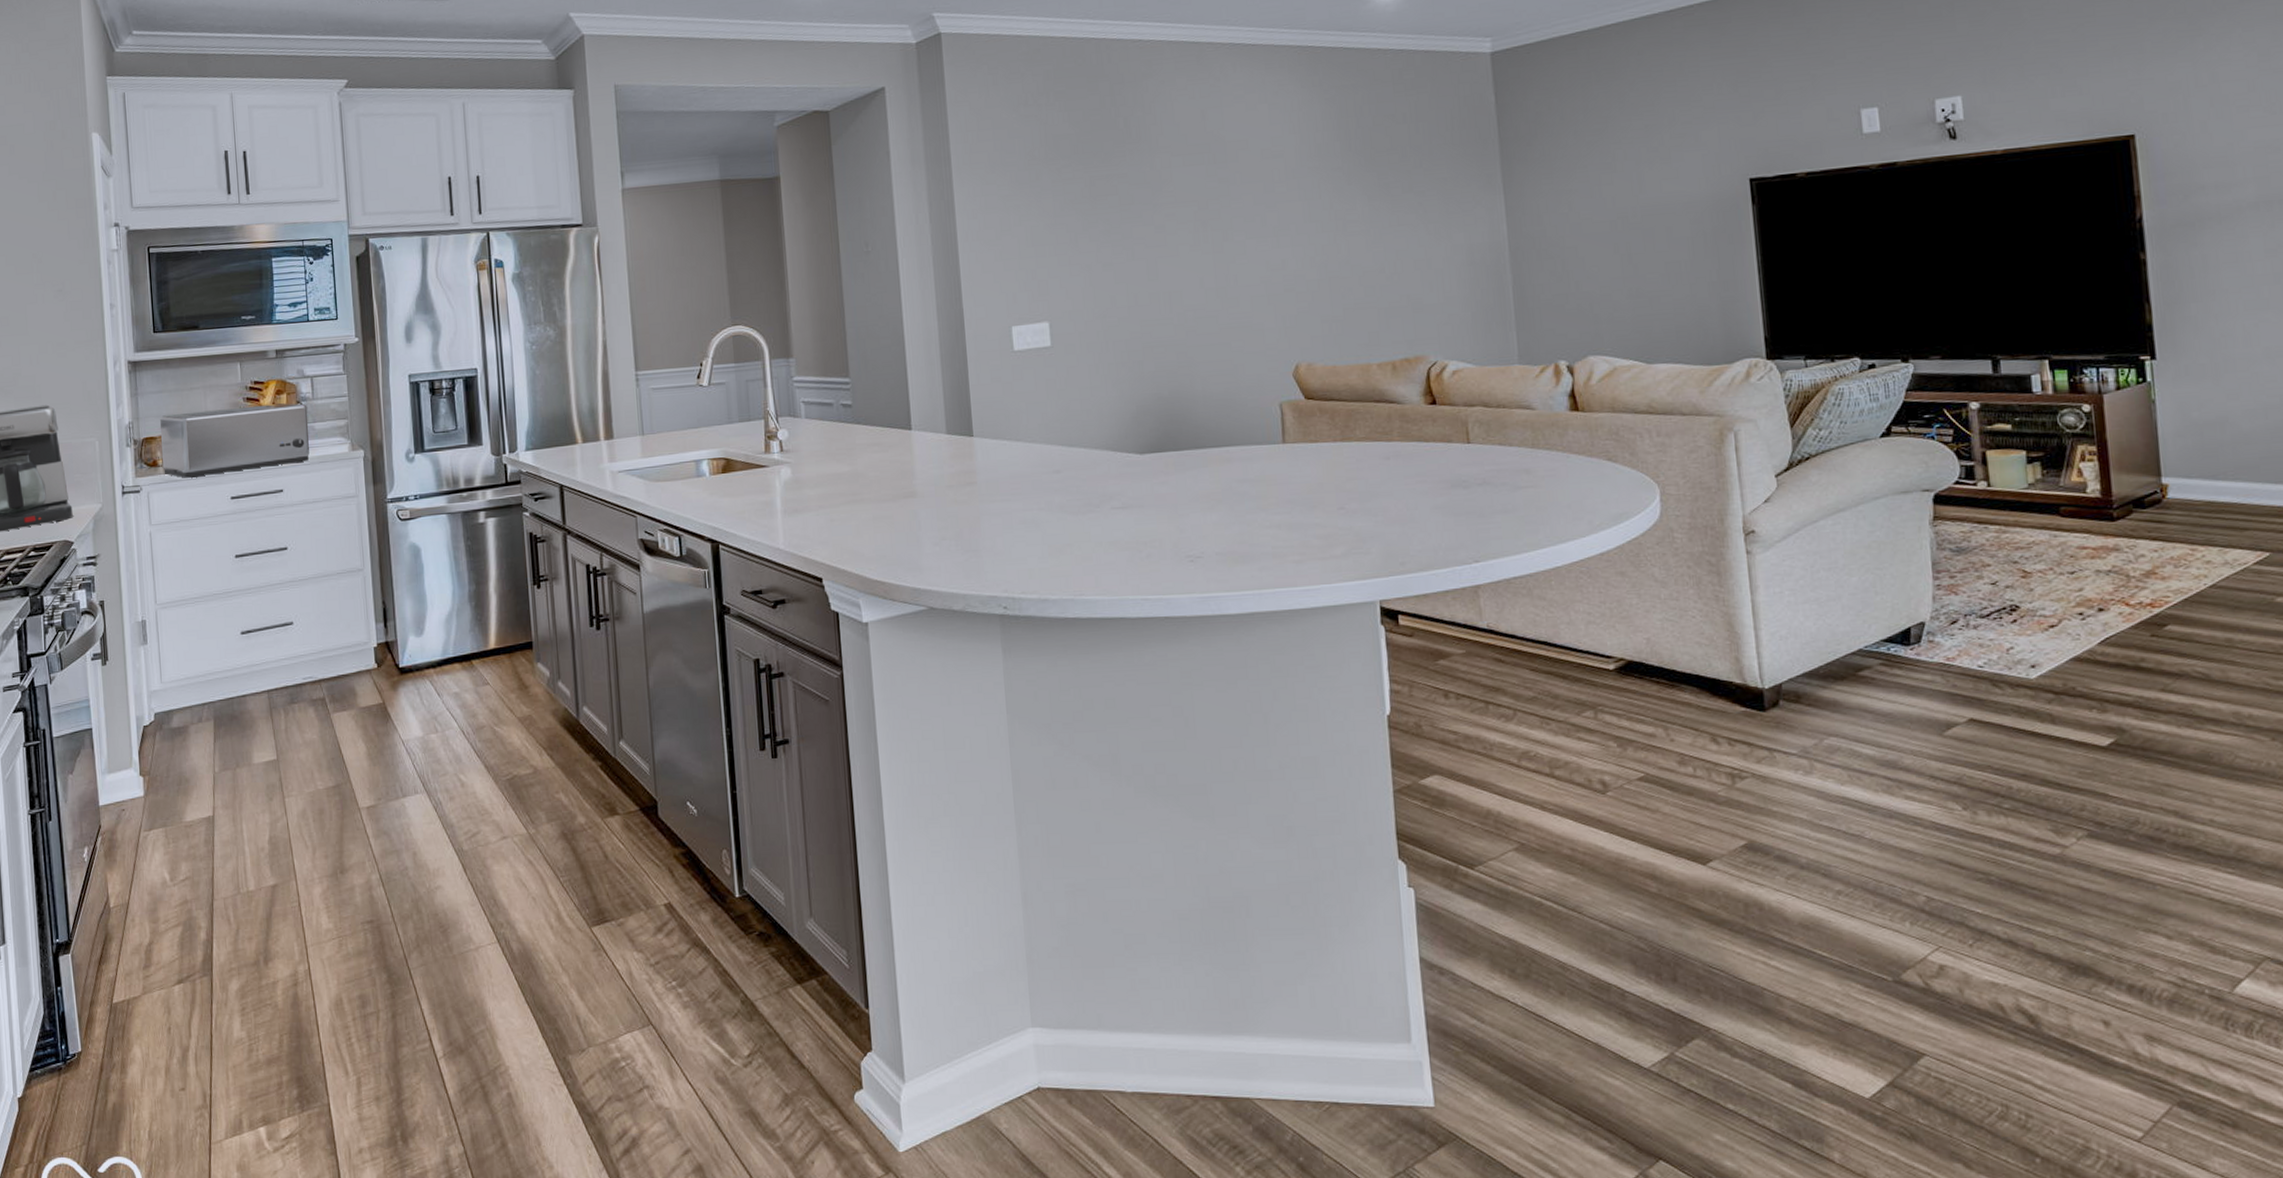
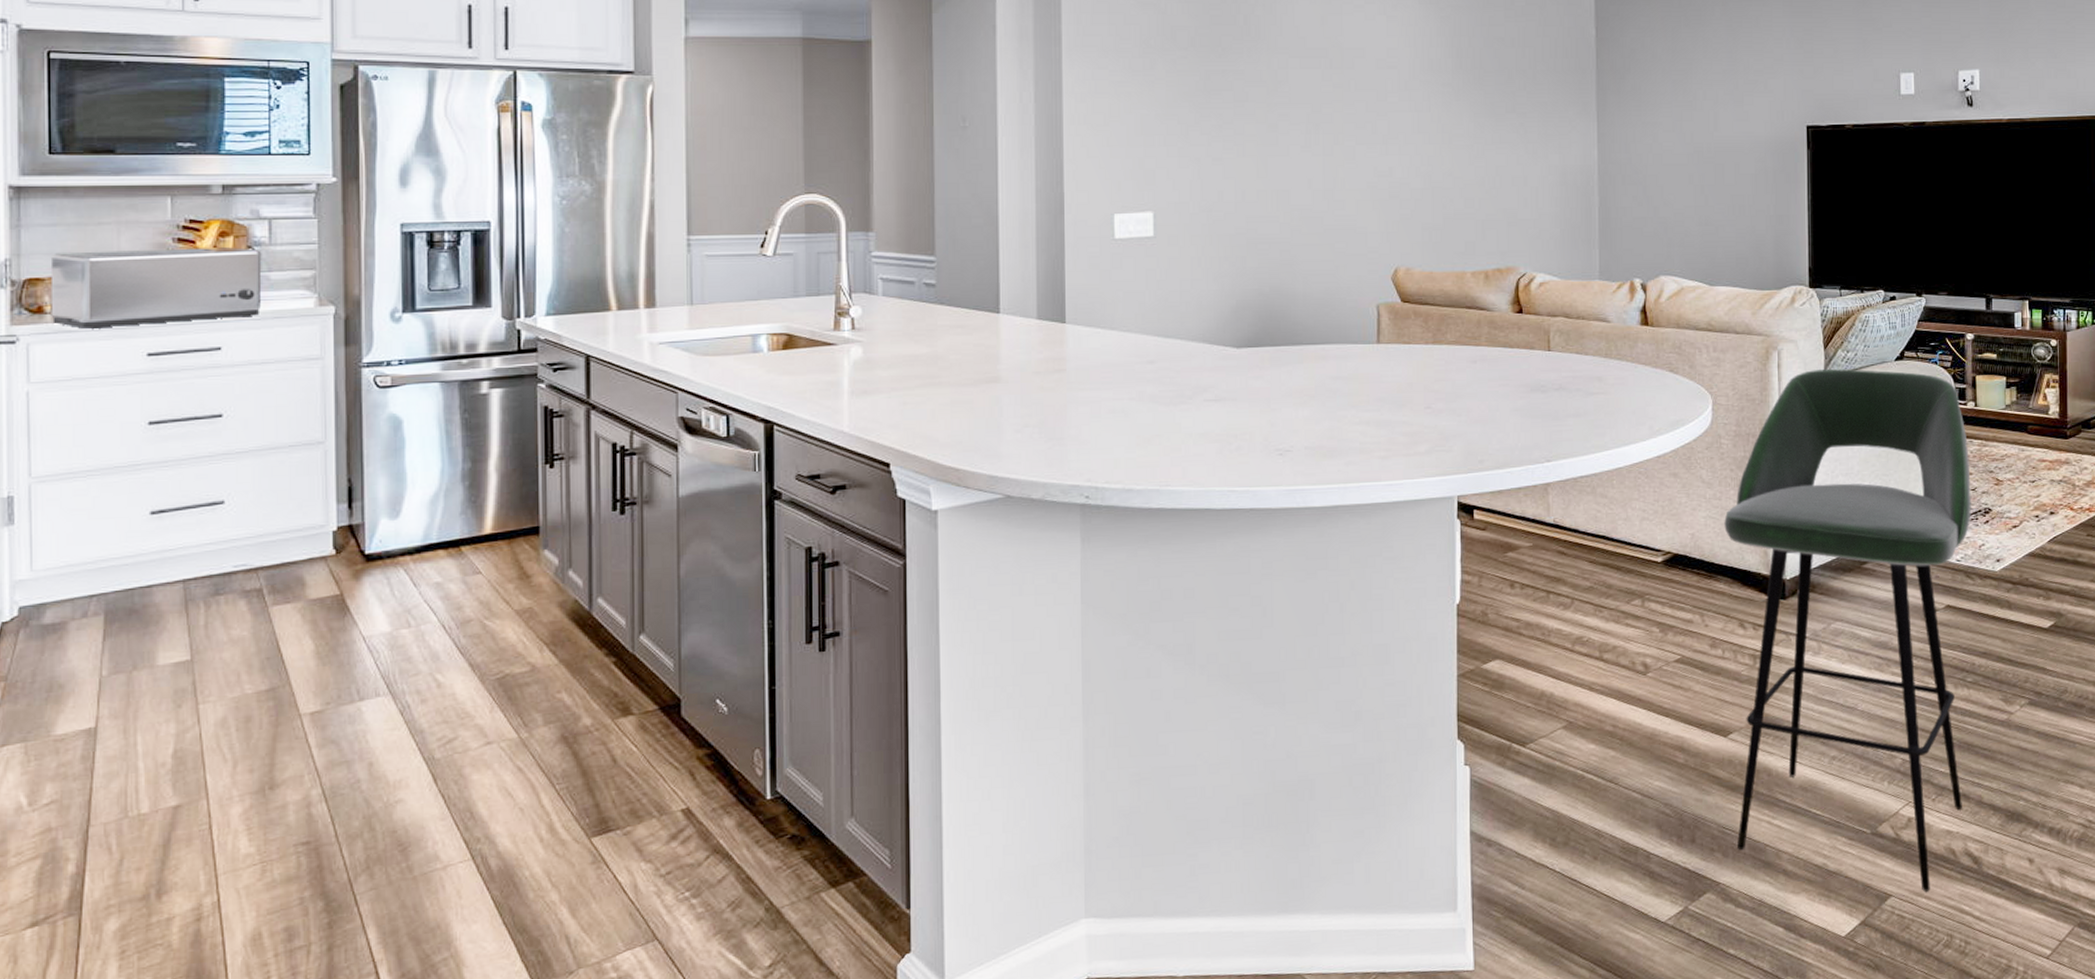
bar stool: none [1684,449,2009,1053] -> present [1724,369,1971,892]

